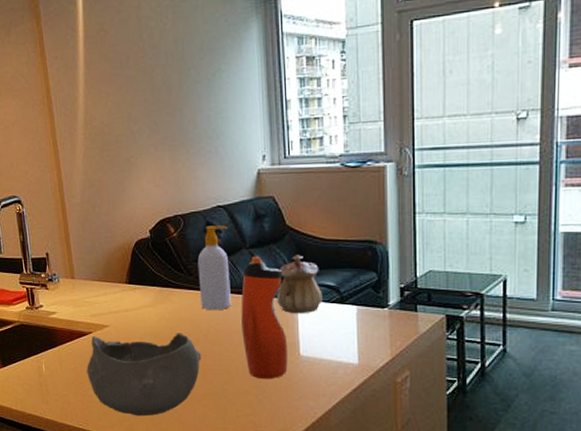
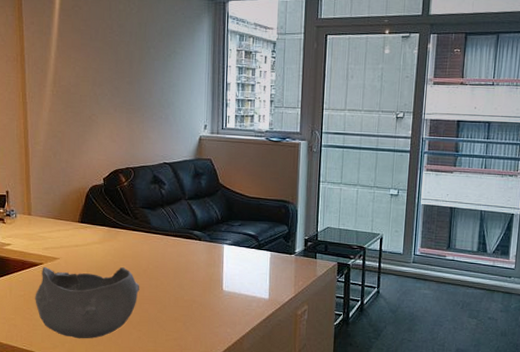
soap bottle: present [197,225,231,311] -> none [143,178,171,250]
water bottle: present [241,256,288,380] -> none [176,206,214,310]
teapot: present [277,255,323,314] -> none [207,208,245,256]

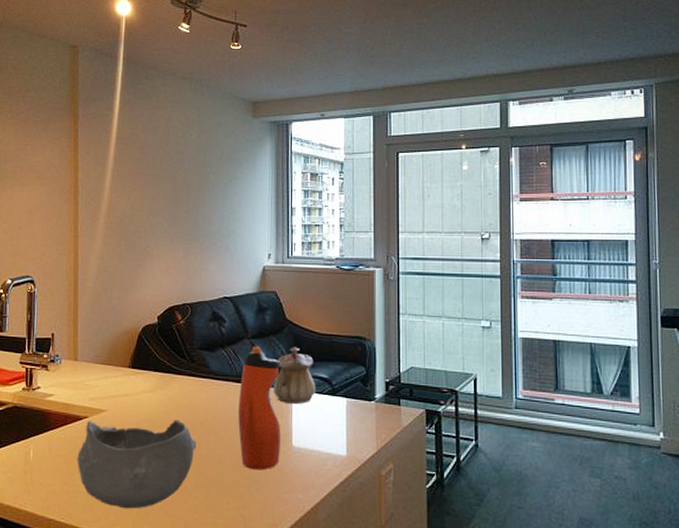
water bottle: none [176,206,214,310] -> present [238,346,282,471]
teapot: none [207,208,245,256] -> present [273,347,316,405]

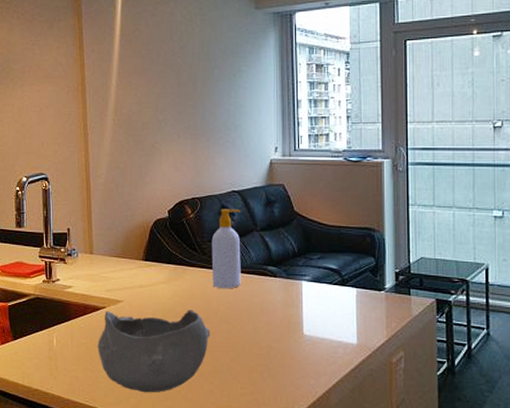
soap bottle: none [200,315,232,398] -> present [211,209,241,289]
water bottle: present [238,346,282,471] -> none [250,238,293,358]
teapot: present [273,347,316,405] -> none [284,239,326,295]

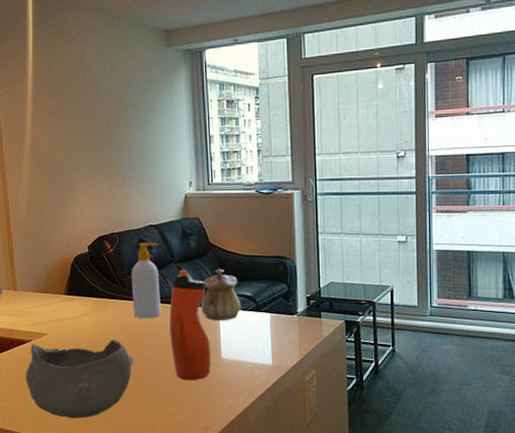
water bottle: none [250,238,293,358] -> present [169,269,211,381]
teapot: none [284,239,326,295] -> present [201,268,241,321]

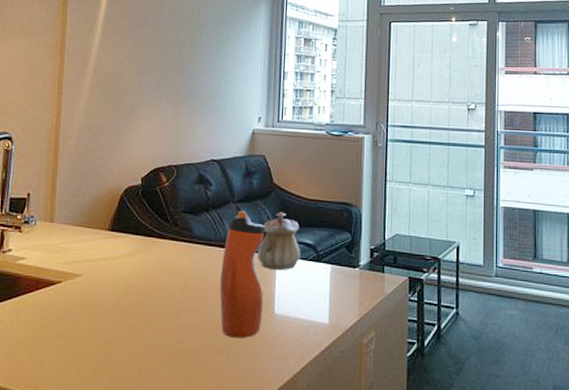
bowl: present [25,339,133,419] -> none [46,285,176,380]
soap bottle: present [131,242,161,319] -> none [182,178,219,264]

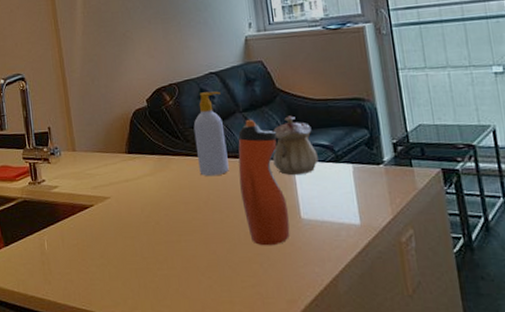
soap bottle: none [182,178,219,264] -> present [193,91,229,177]

